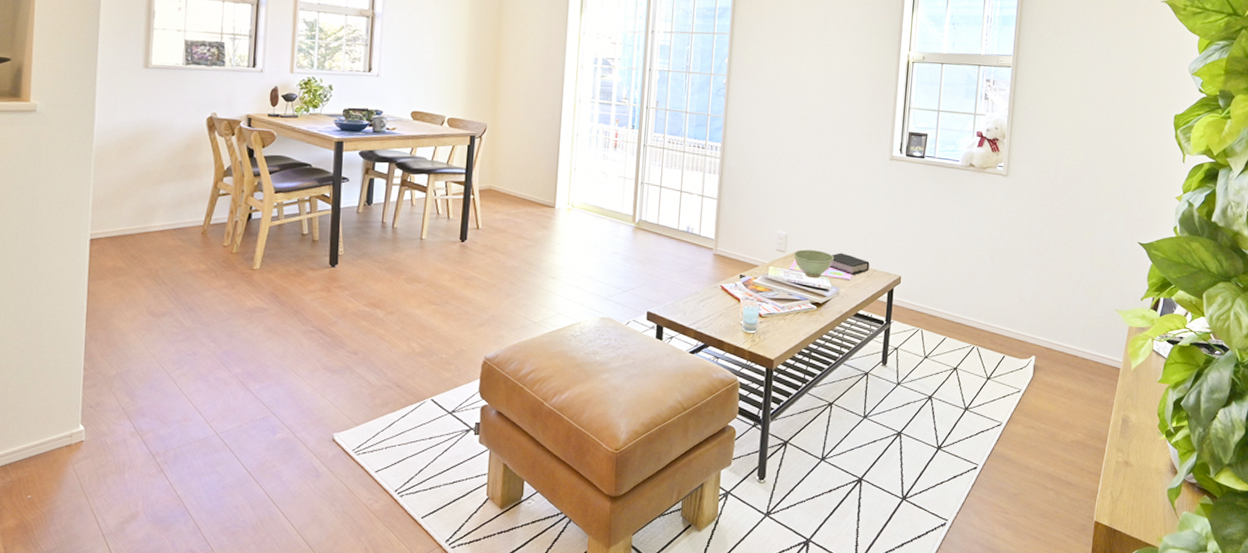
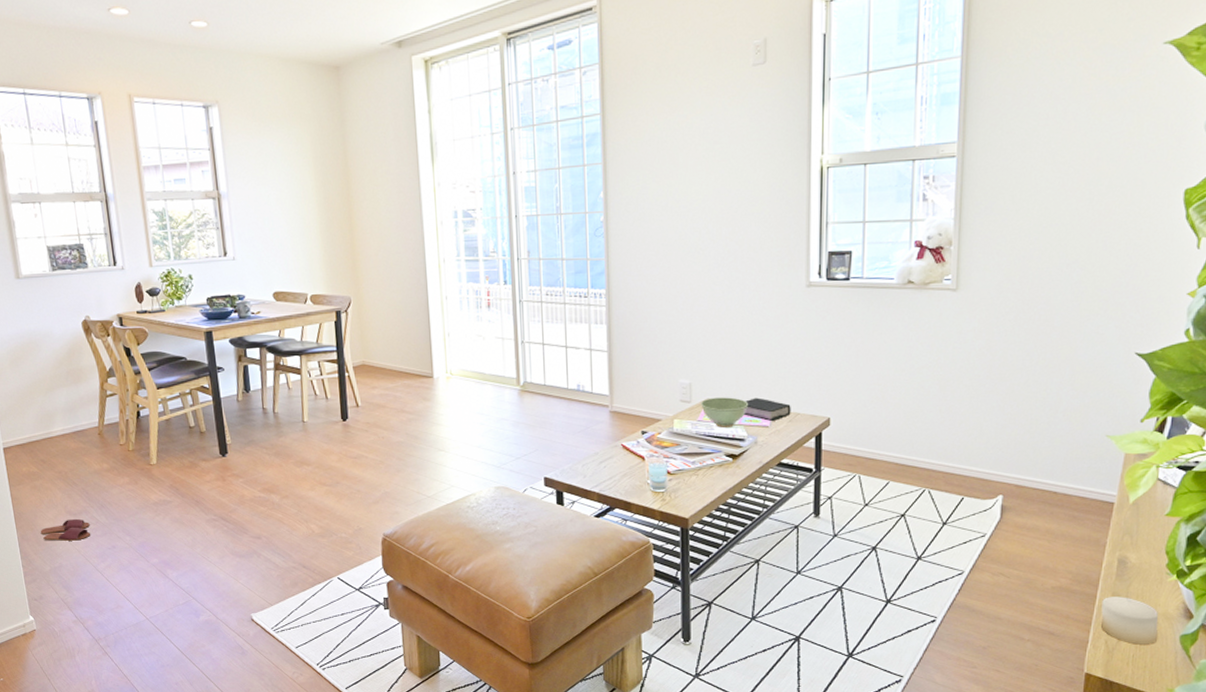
slippers: none [113,320,172,344] -> present [40,518,90,541]
candle: none [1108,452,1152,497] -> present [1101,597,1159,645]

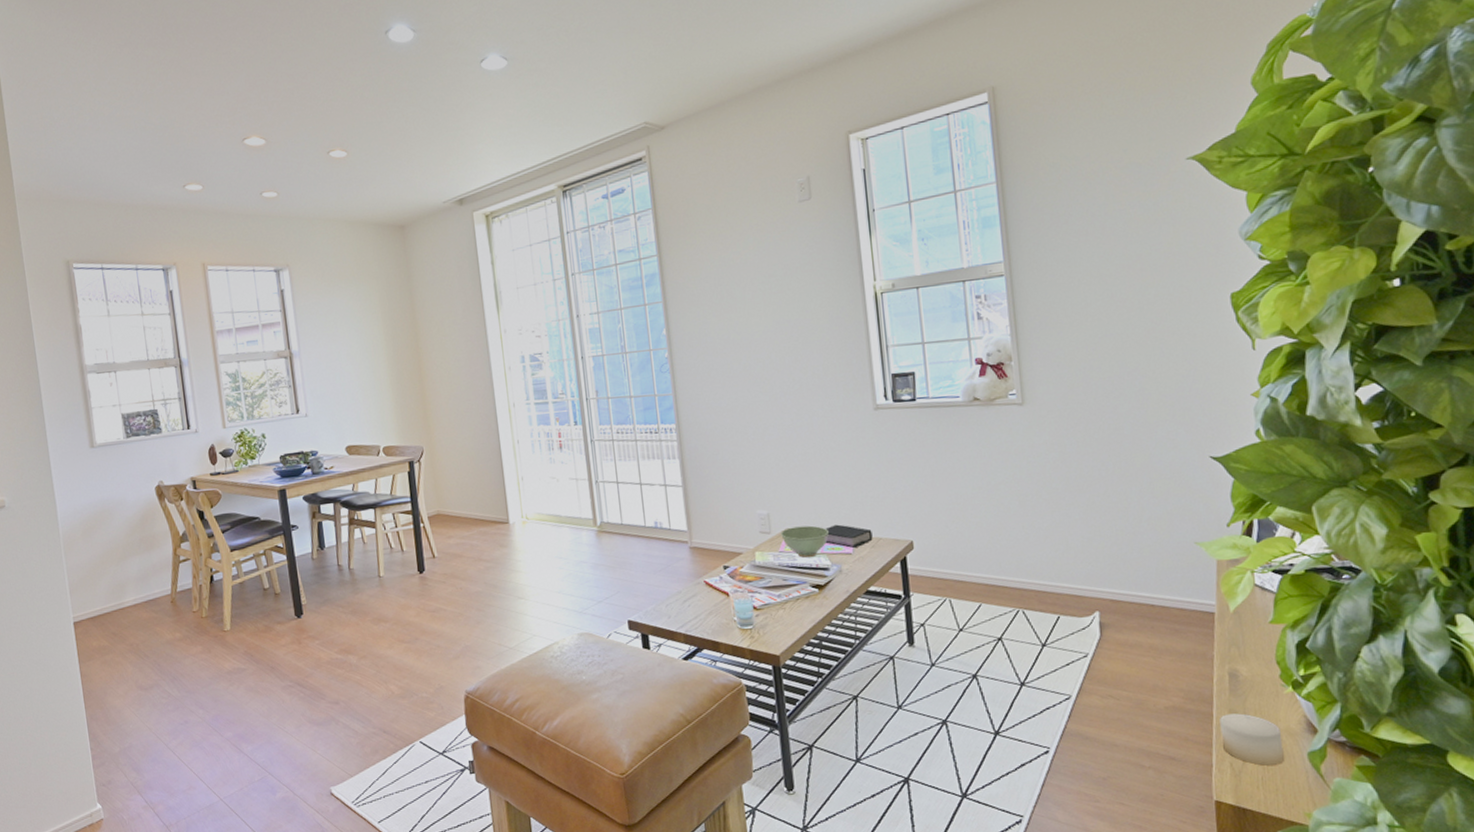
slippers: present [40,518,90,541] -> none [110,693,162,719]

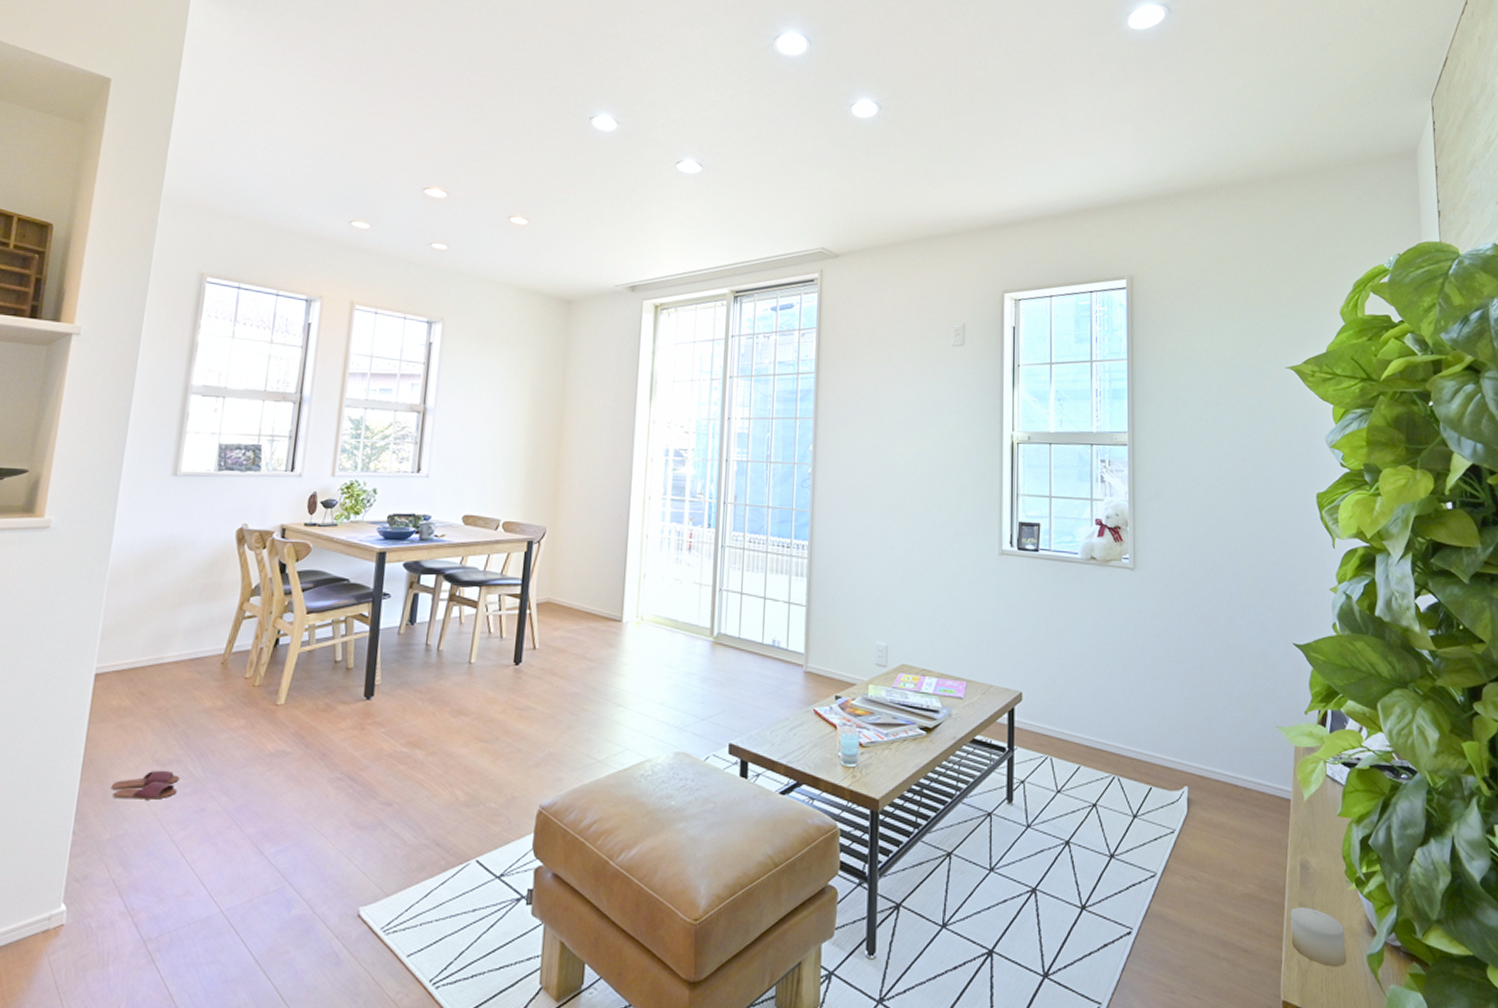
slippers: none [110,693,162,719] -> present [110,770,180,800]
bowl: present [781,525,830,559] -> none [896,663,944,698]
book: present [825,524,873,549] -> none [938,666,985,693]

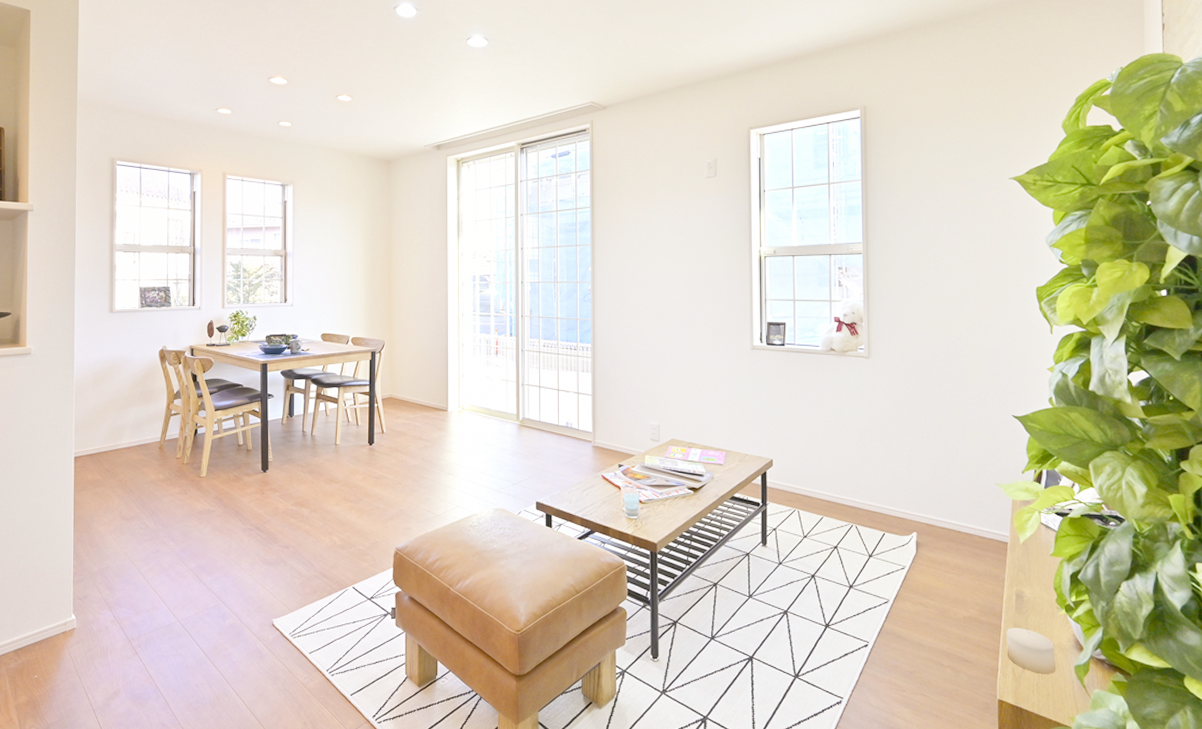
slippers: present [110,770,180,800] -> none [94,523,140,544]

